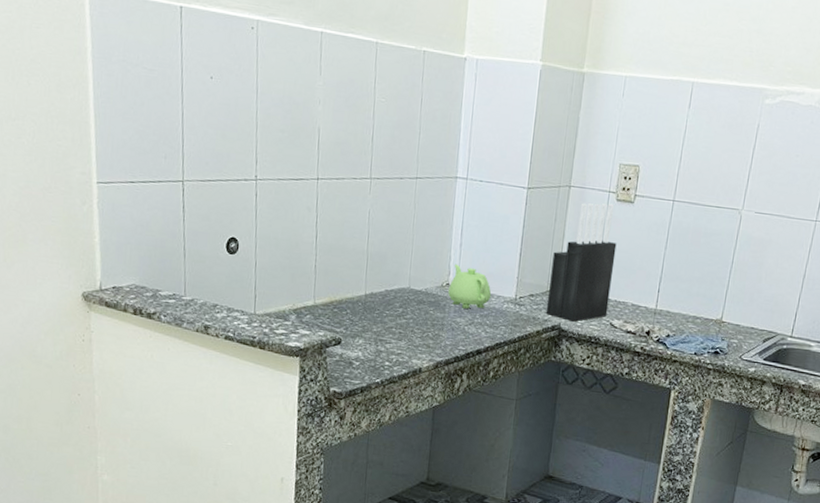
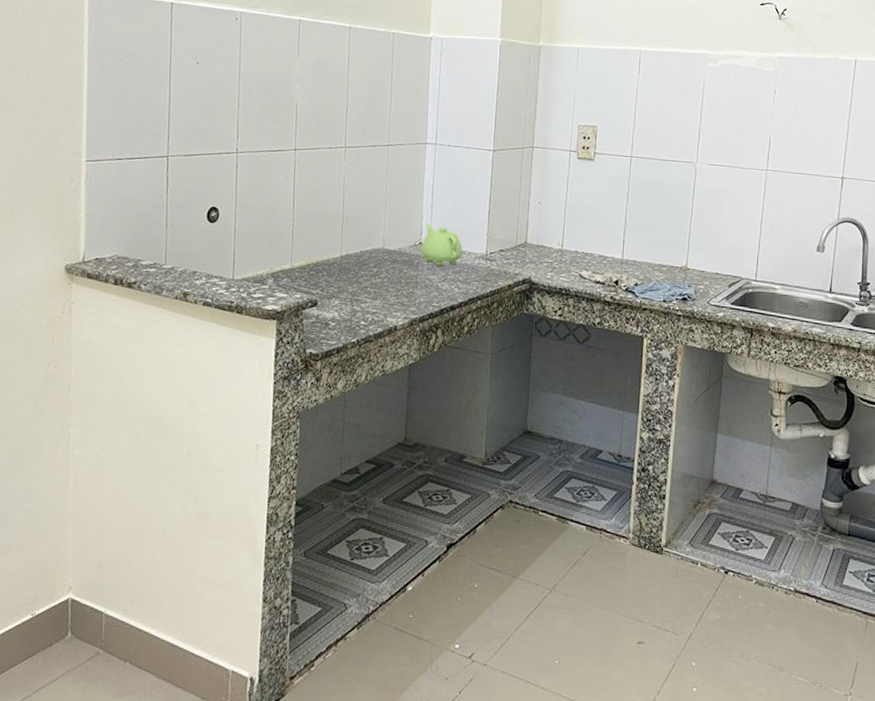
knife block: present [546,203,617,322] -> none [516,161,580,274]

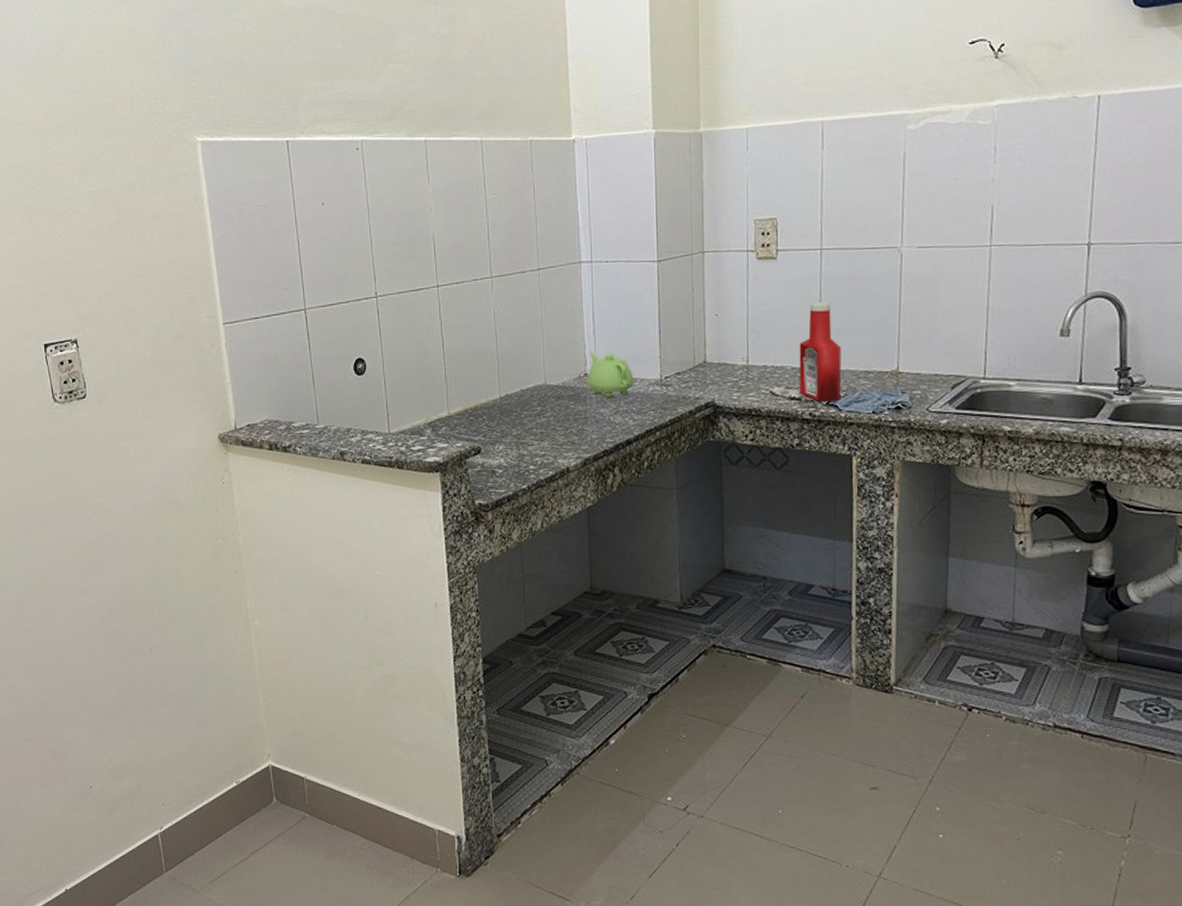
ketchup bottle: none [603,201,641,289] -> present [799,301,842,403]

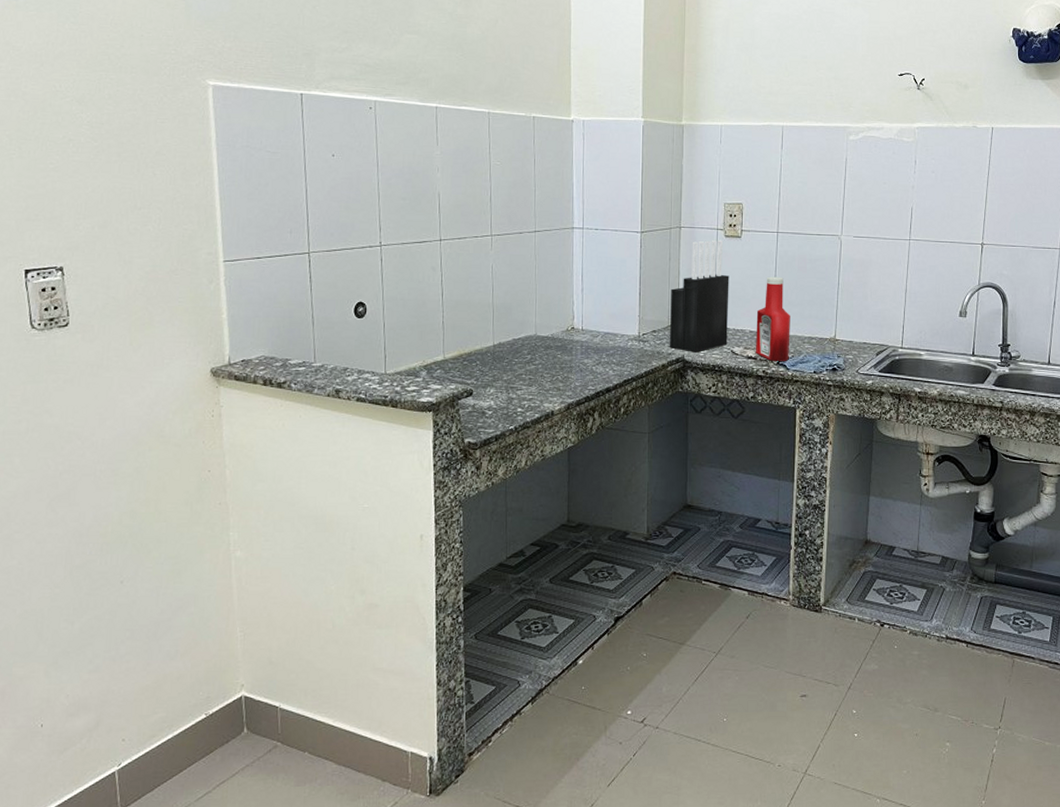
teapot: present [587,352,634,398] -> none [574,308,616,350]
knife block: none [695,263,765,396] -> present [669,240,729,353]

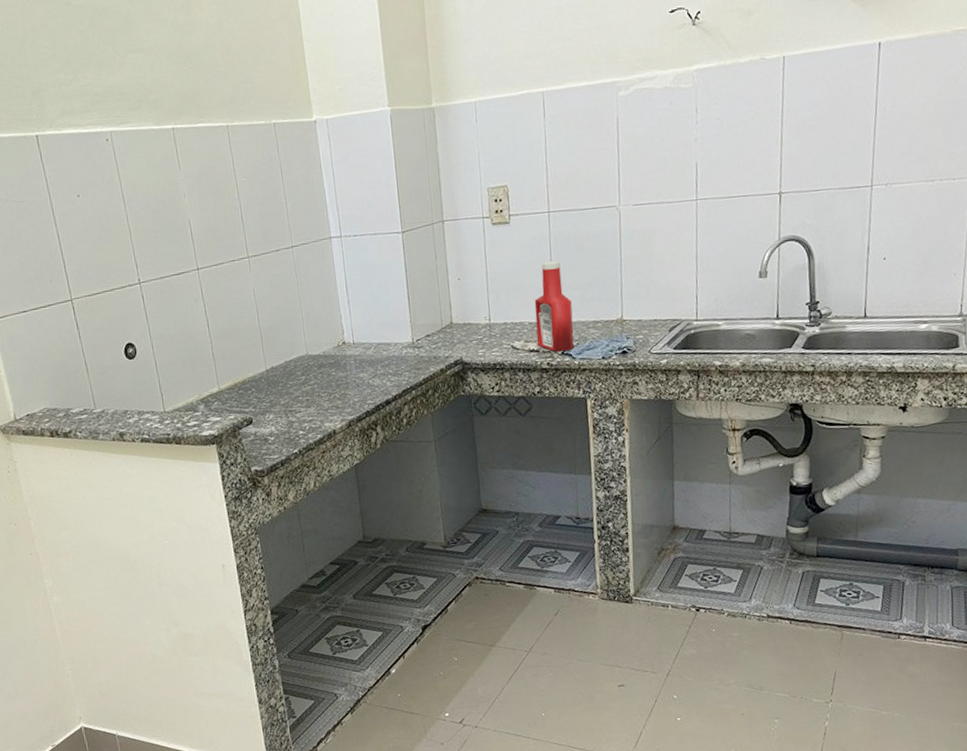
knife block: present [669,240,729,353] -> none [441,228,507,353]

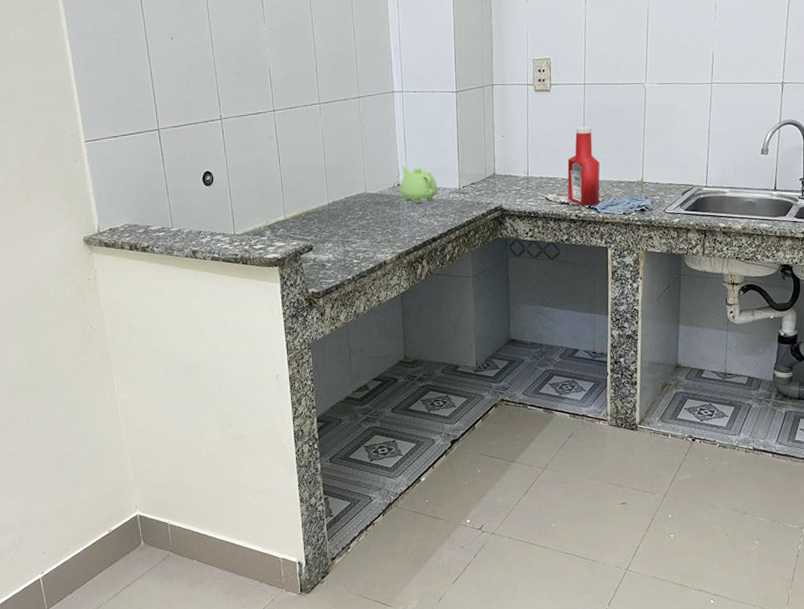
teapot: none [345,321,389,363] -> present [400,166,438,203]

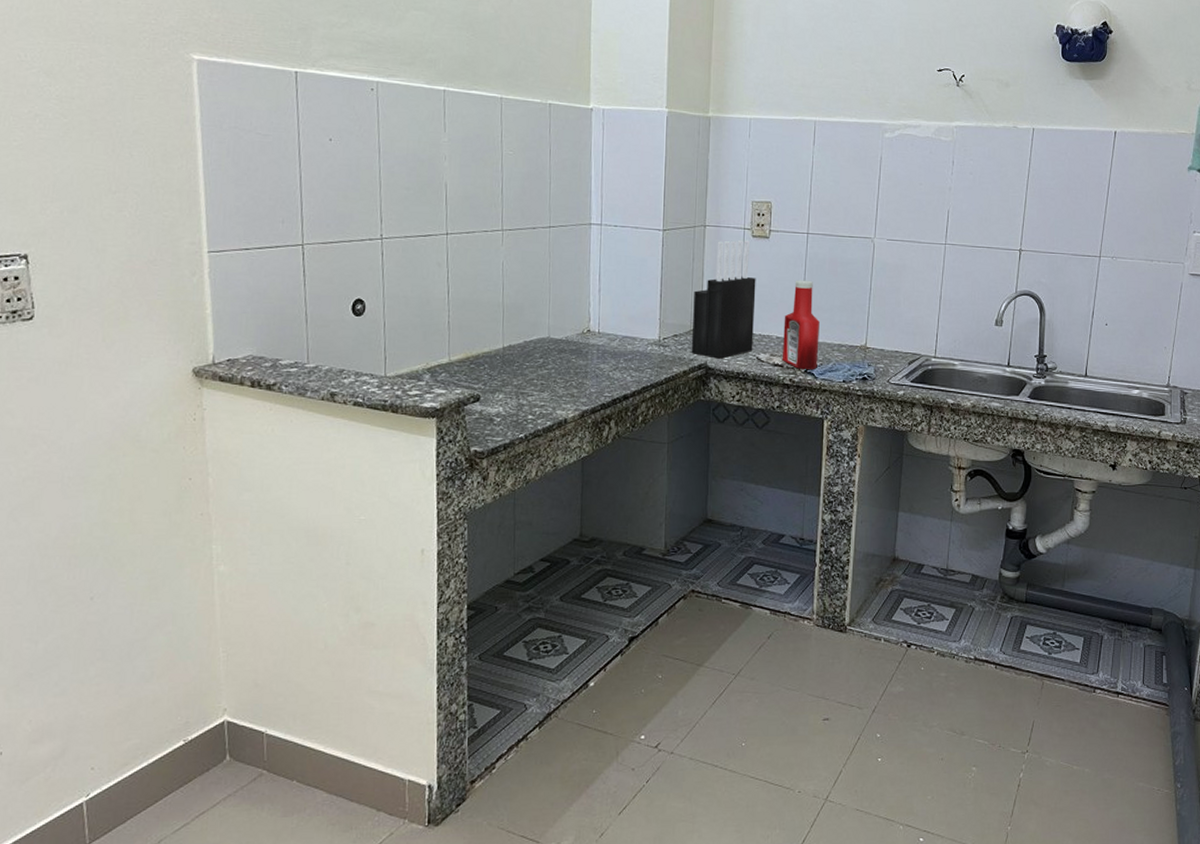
teapot: present [400,166,438,203] -> none [590,309,634,354]
knife block: none [487,94,542,201] -> present [691,240,756,359]

